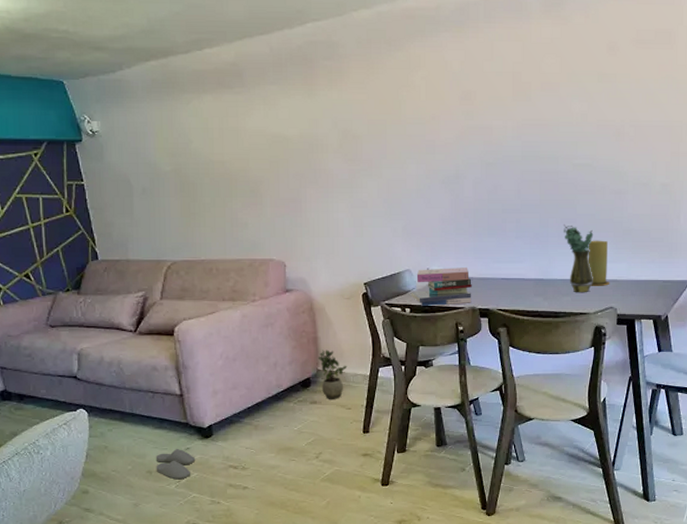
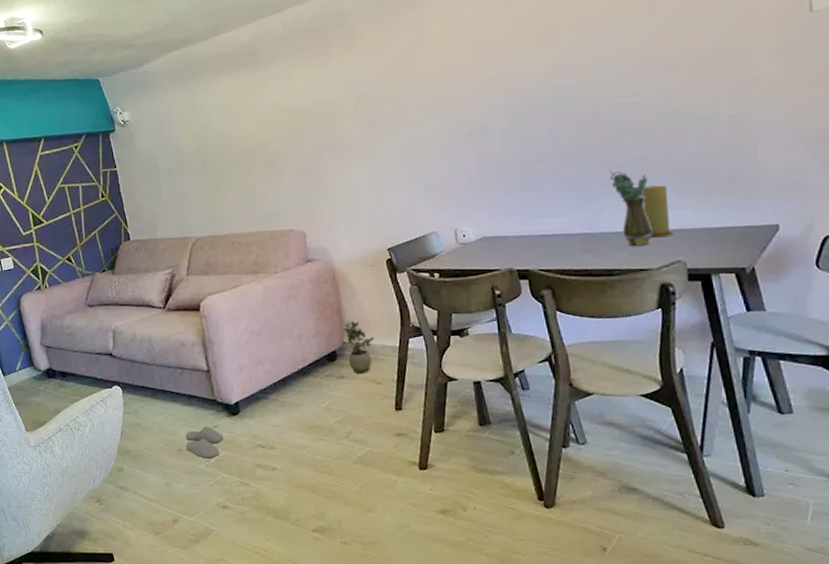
books: present [412,268,472,306] -> none [439,226,508,270]

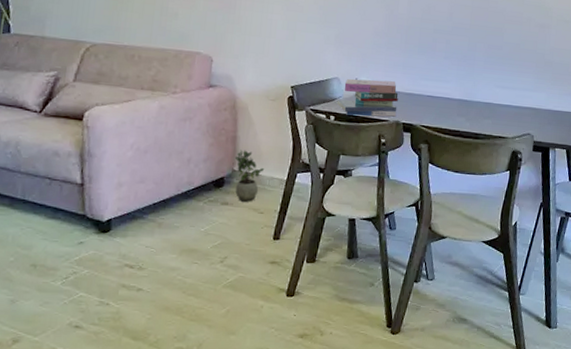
slippers: present [185,425,224,459] -> none [42,241,89,276]
books: none [439,226,508,270] -> present [337,78,398,117]
vase: present [610,171,653,246] -> none [490,50,518,117]
candle: present [643,185,675,238] -> none [510,68,530,113]

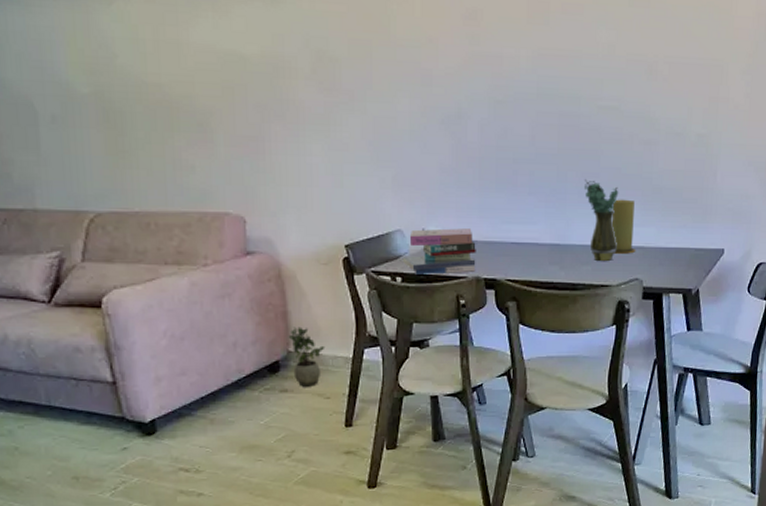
vase: none [490,50,518,117] -> present [585,179,619,261]
candle: none [510,68,530,113] -> present [611,199,636,254]

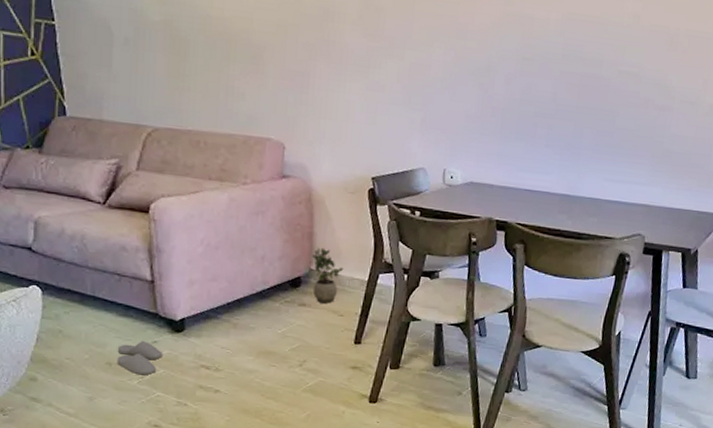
slippers: none [83,448,136,487] -> present [117,340,164,376]
books: present [403,228,476,275] -> none [423,169,492,213]
vase: present [585,179,619,261] -> none [597,137,631,215]
candle: present [611,199,636,254] -> none [620,158,644,210]

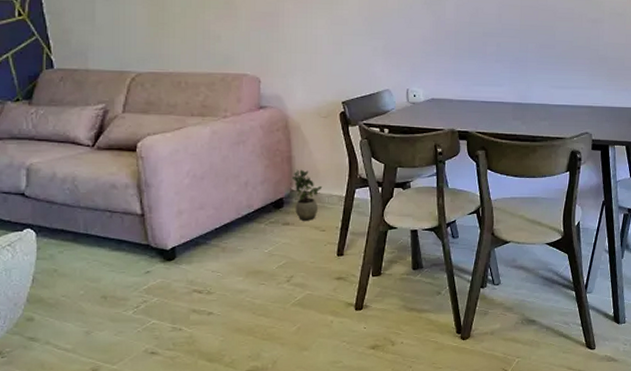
slippers: present [117,340,164,376] -> none [111,271,157,305]

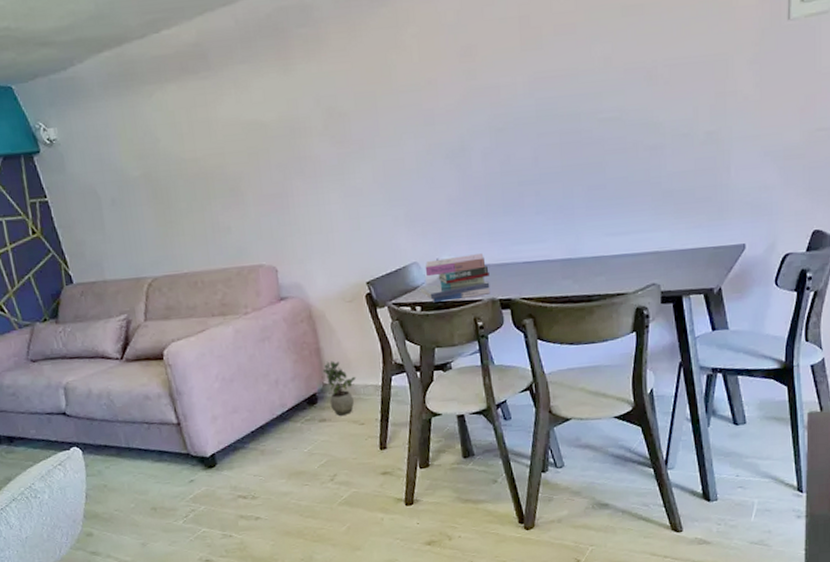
books: none [390,89,452,127] -> present [421,254,491,302]

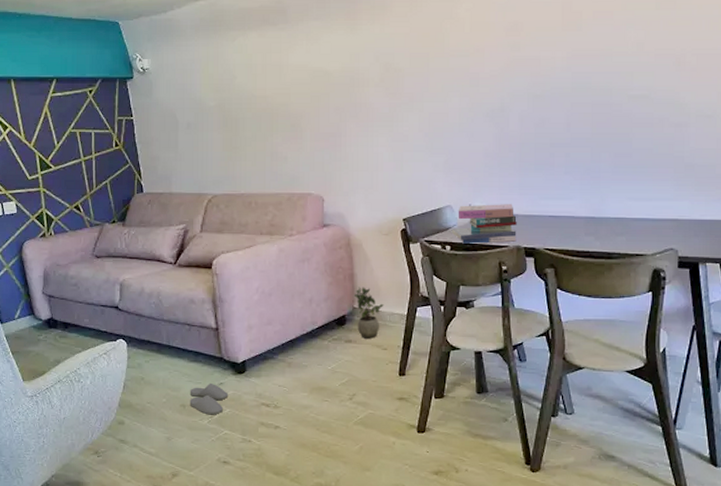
slippers: none [158,481,202,515] -> present [189,382,229,415]

